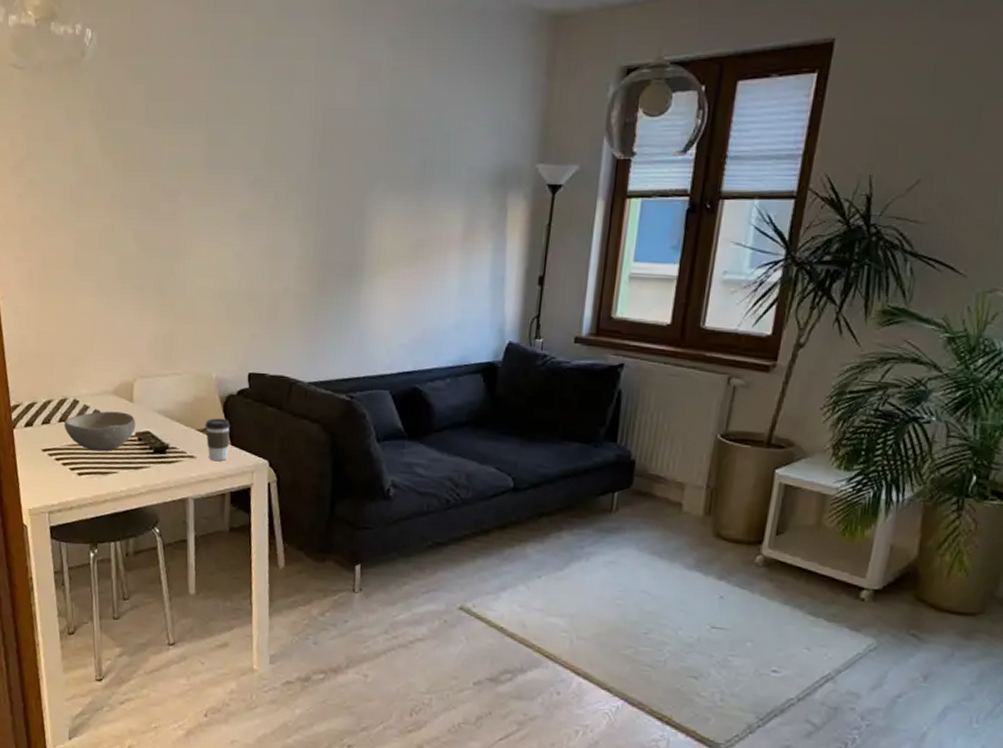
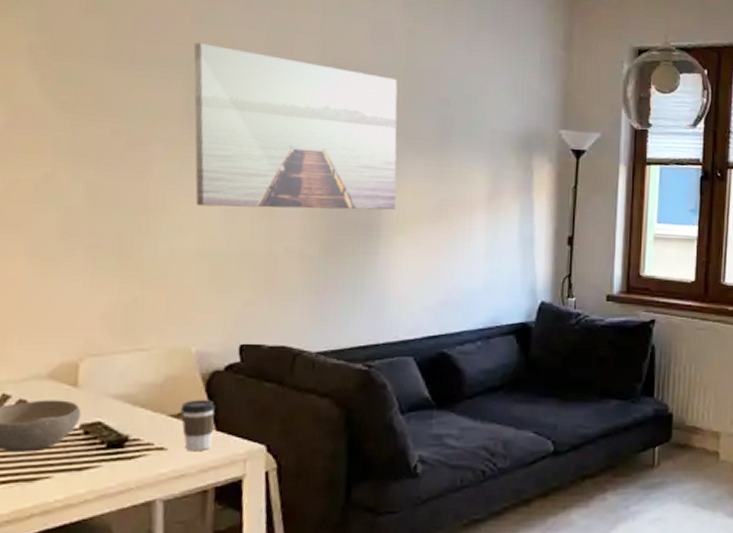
wall art: none [211,98,382,252] -> present [193,43,398,210]

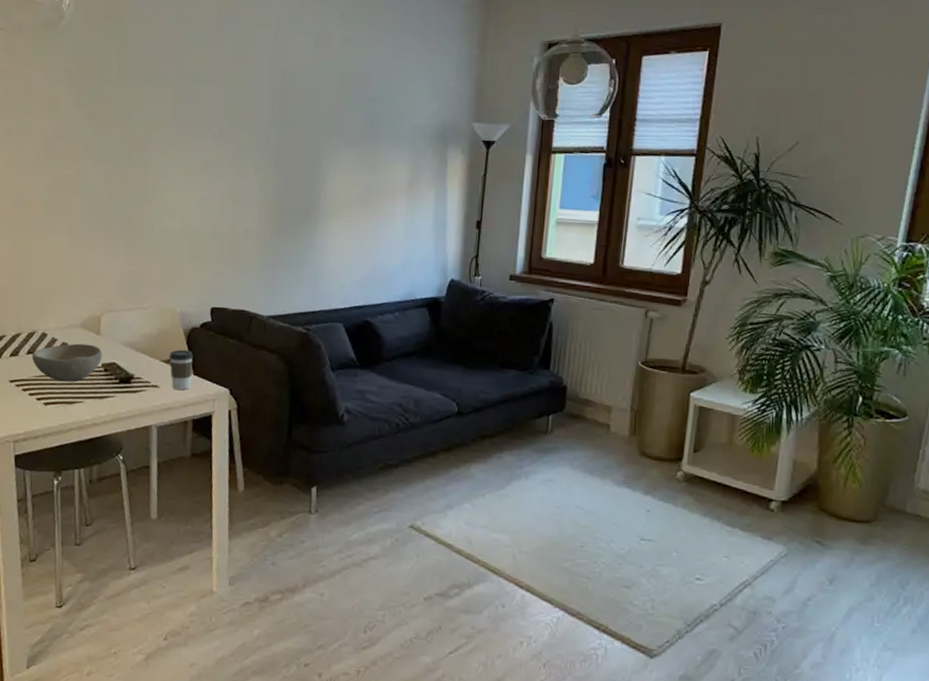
wall art: present [193,43,398,210] -> none [179,60,335,198]

